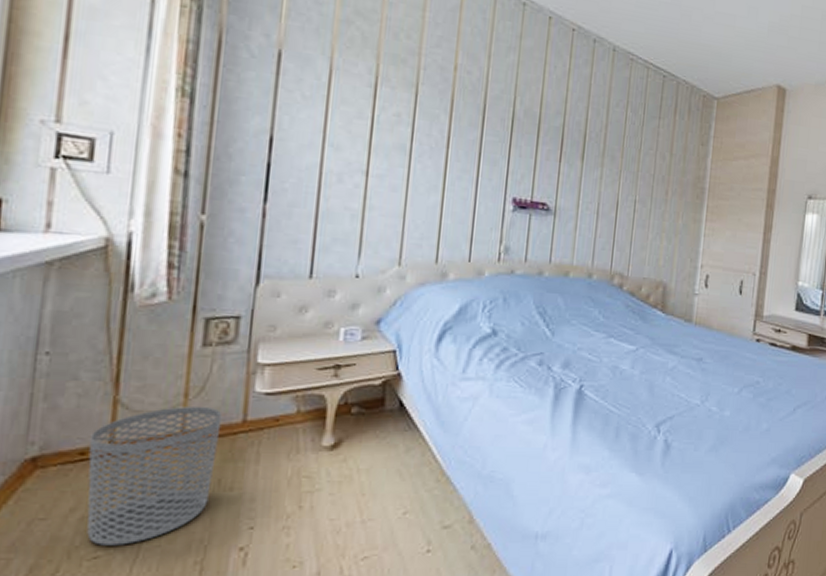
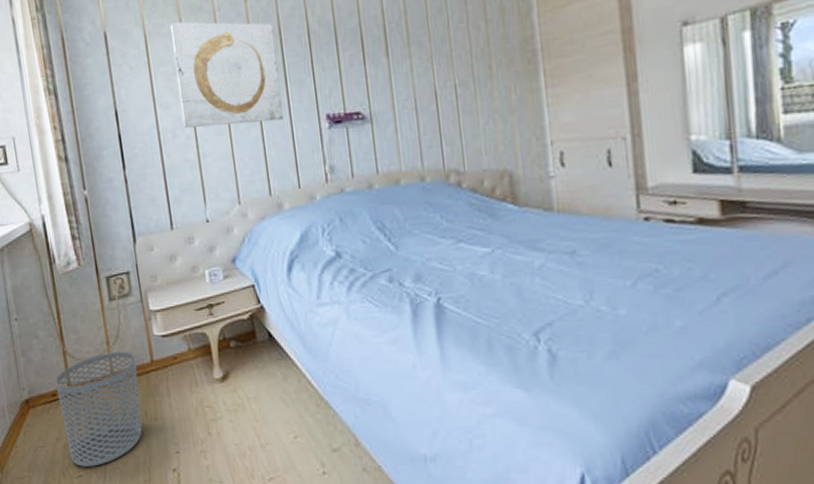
wall art: none [353,65,479,193] -> present [170,21,284,128]

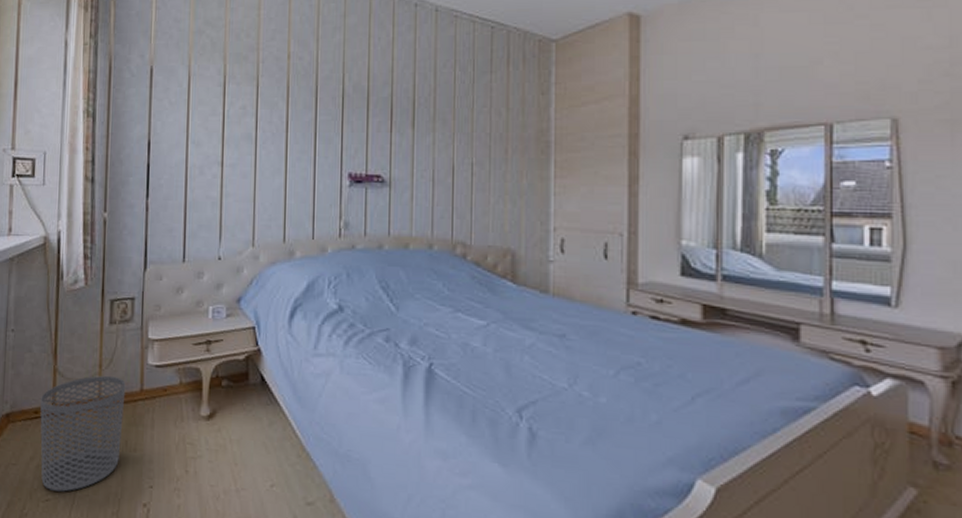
wall art: present [170,21,284,128] -> none [211,67,311,173]

